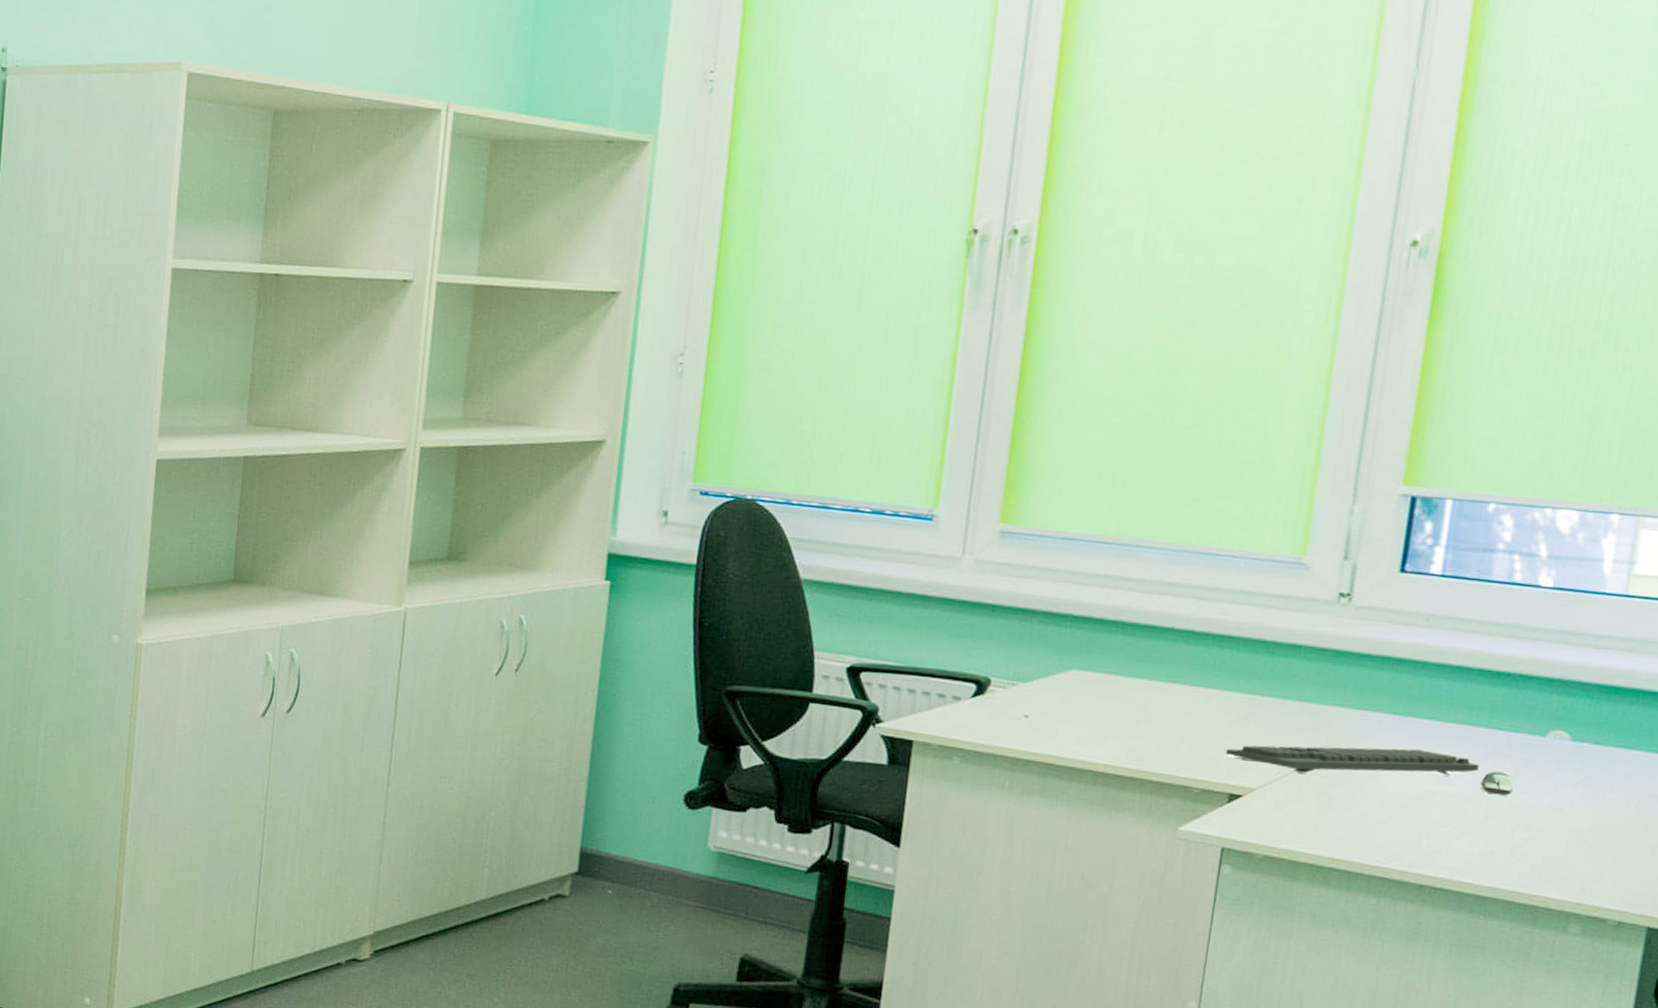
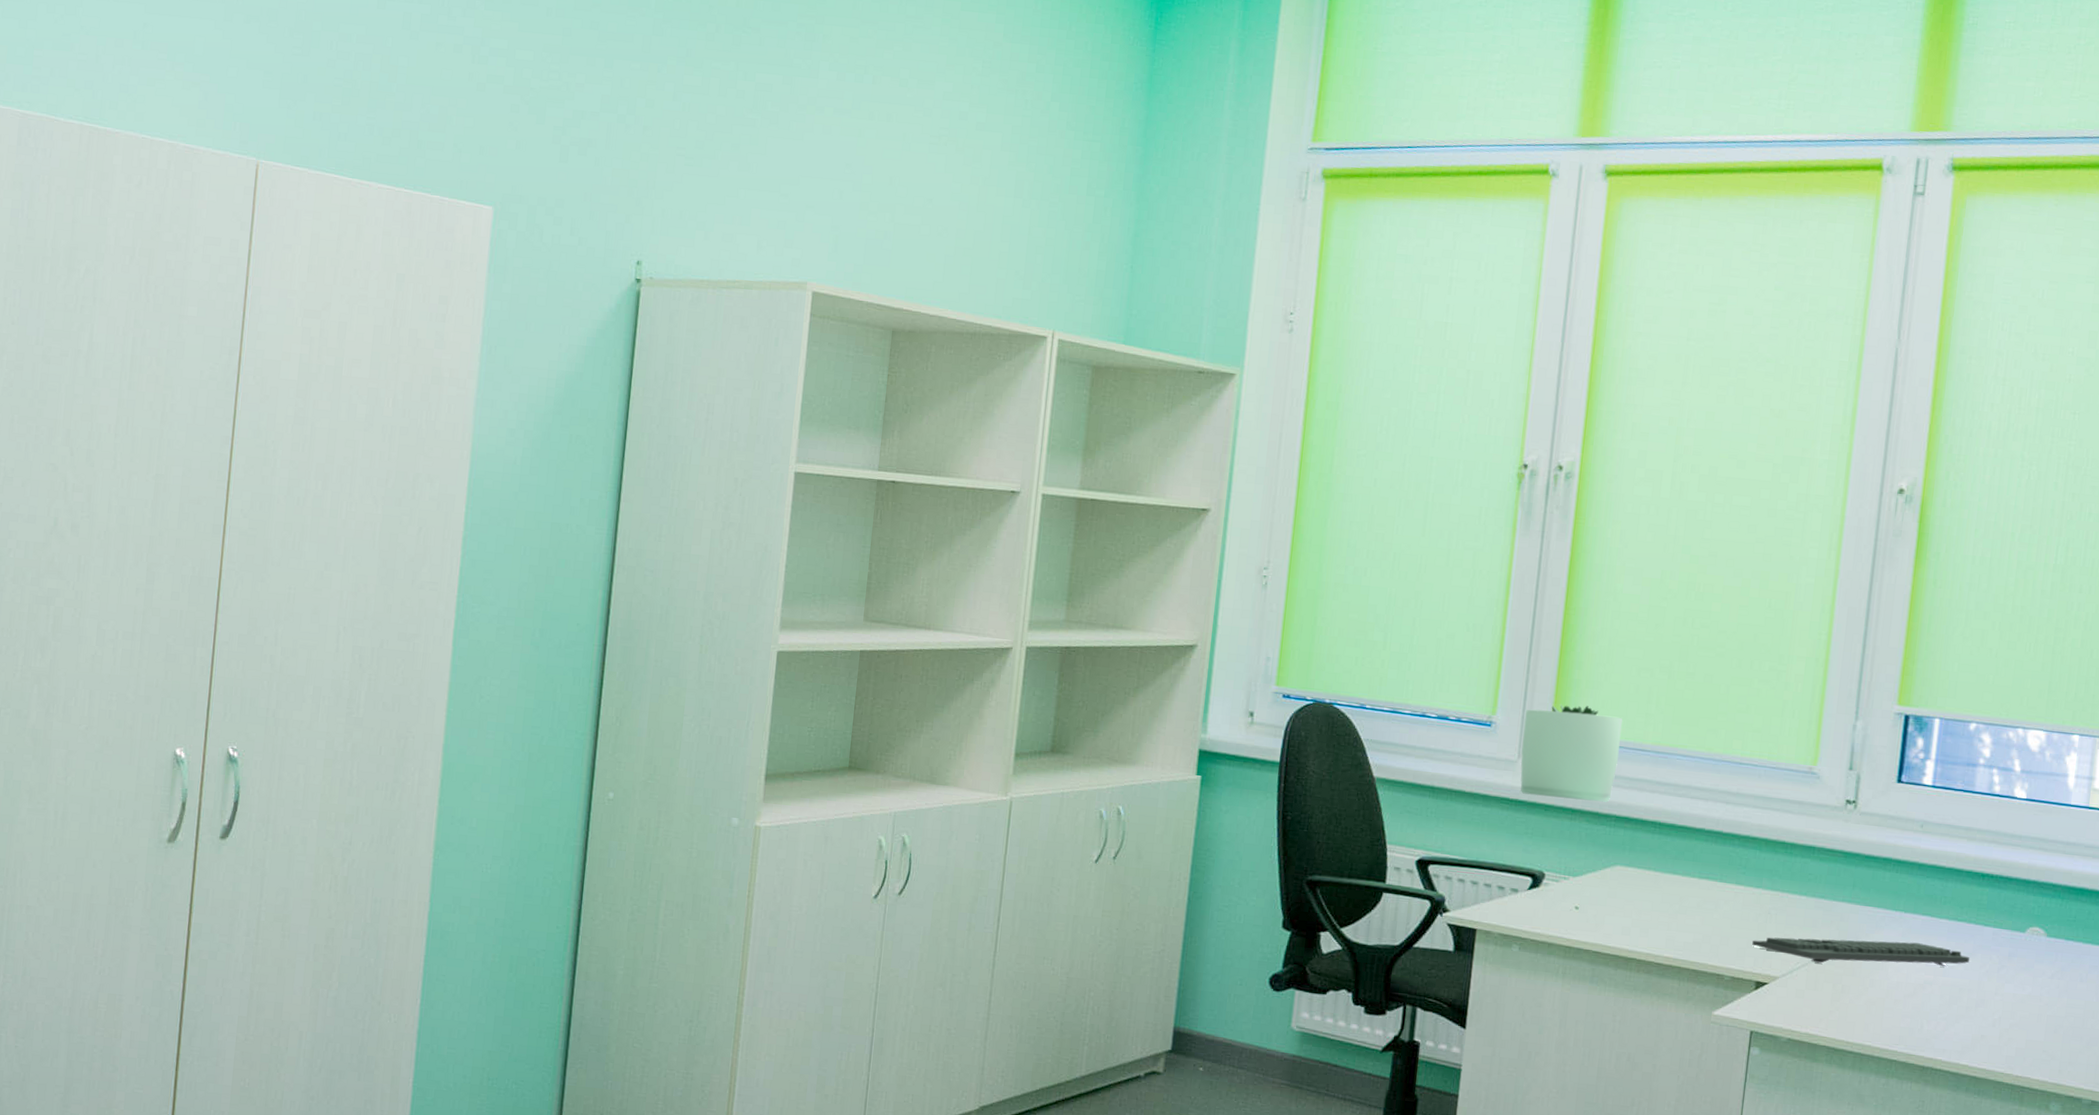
planter: none [964,494,1082,601] -> present [1520,704,1622,802]
computer mouse: present [1480,771,1514,796] -> none [1971,963,2000,986]

